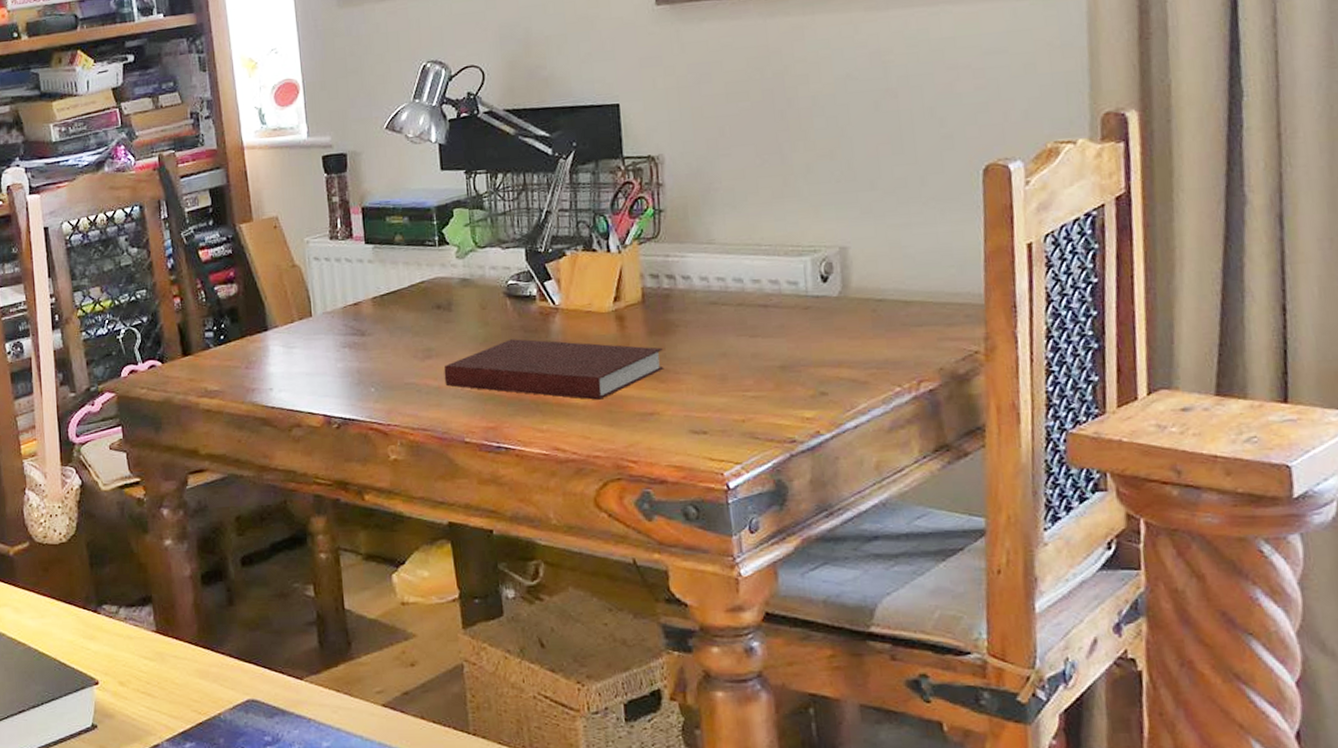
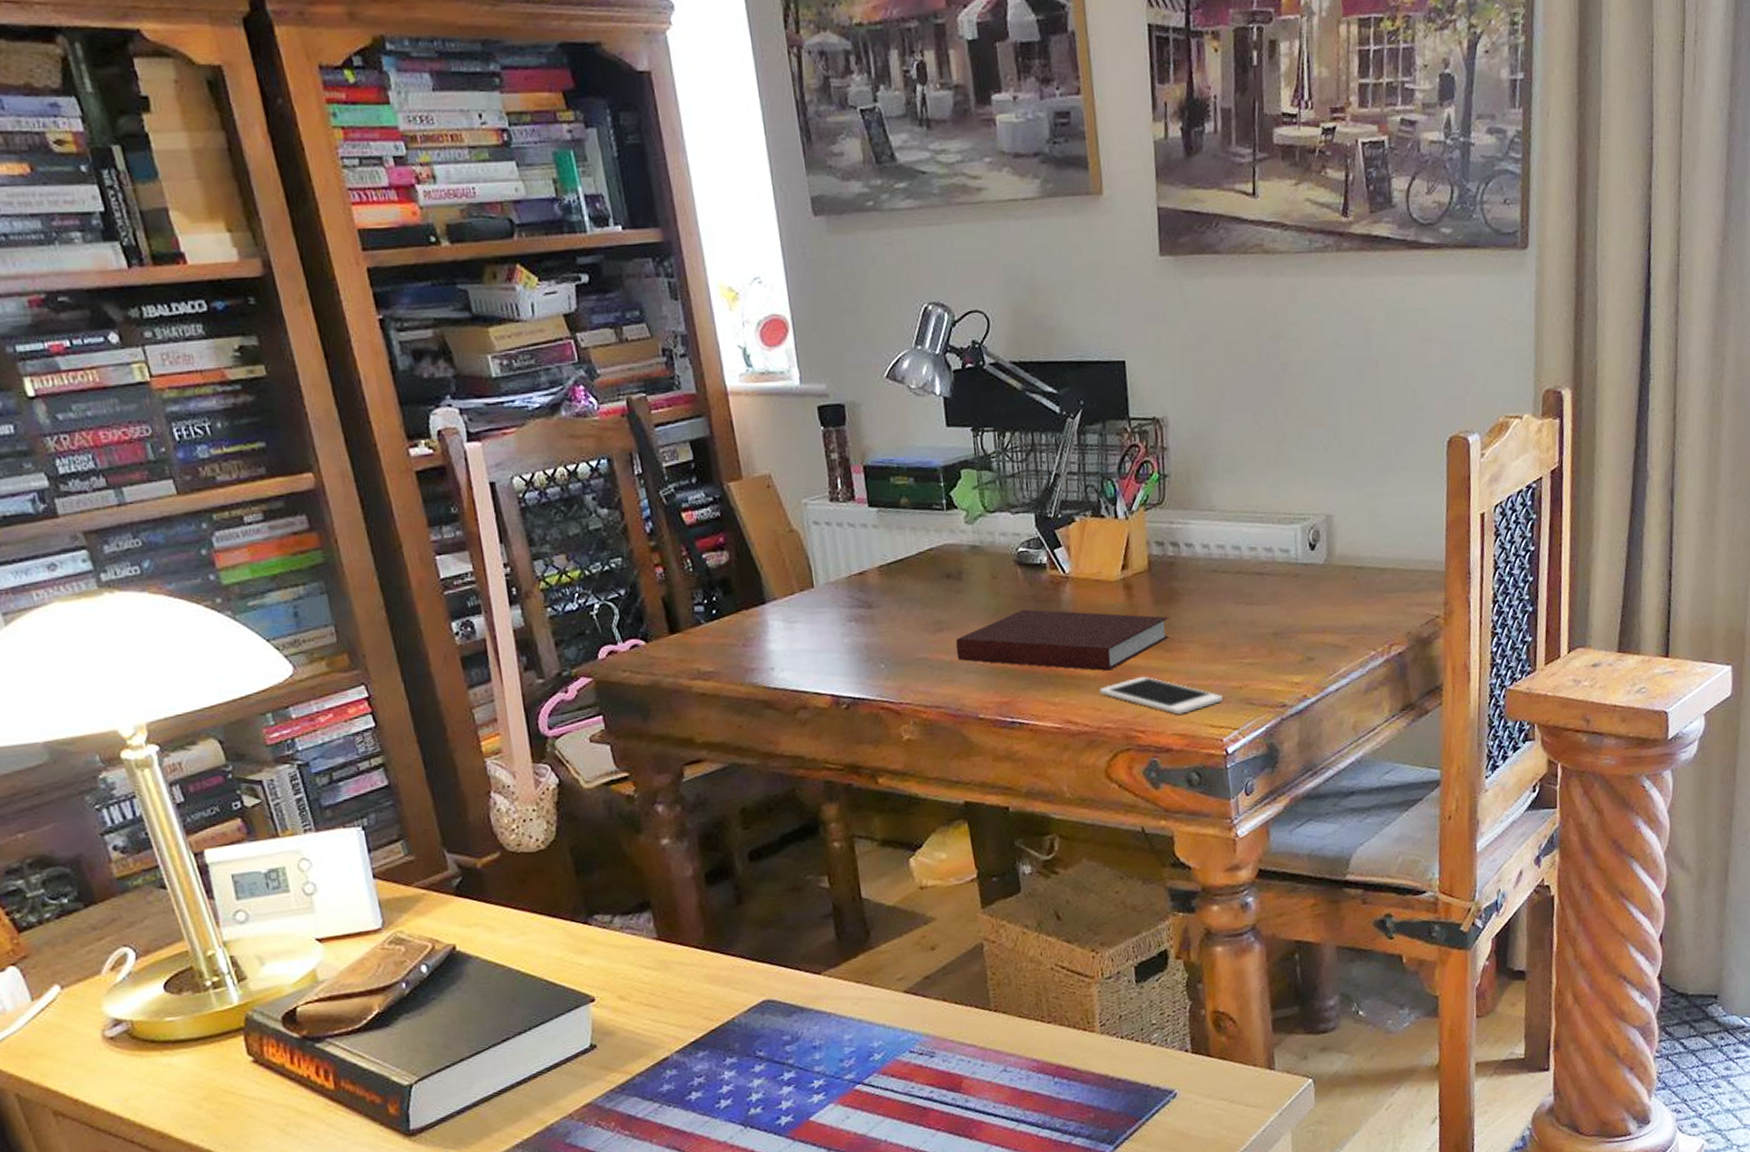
cell phone: none [589,406,724,446] -> present [1100,676,1224,715]

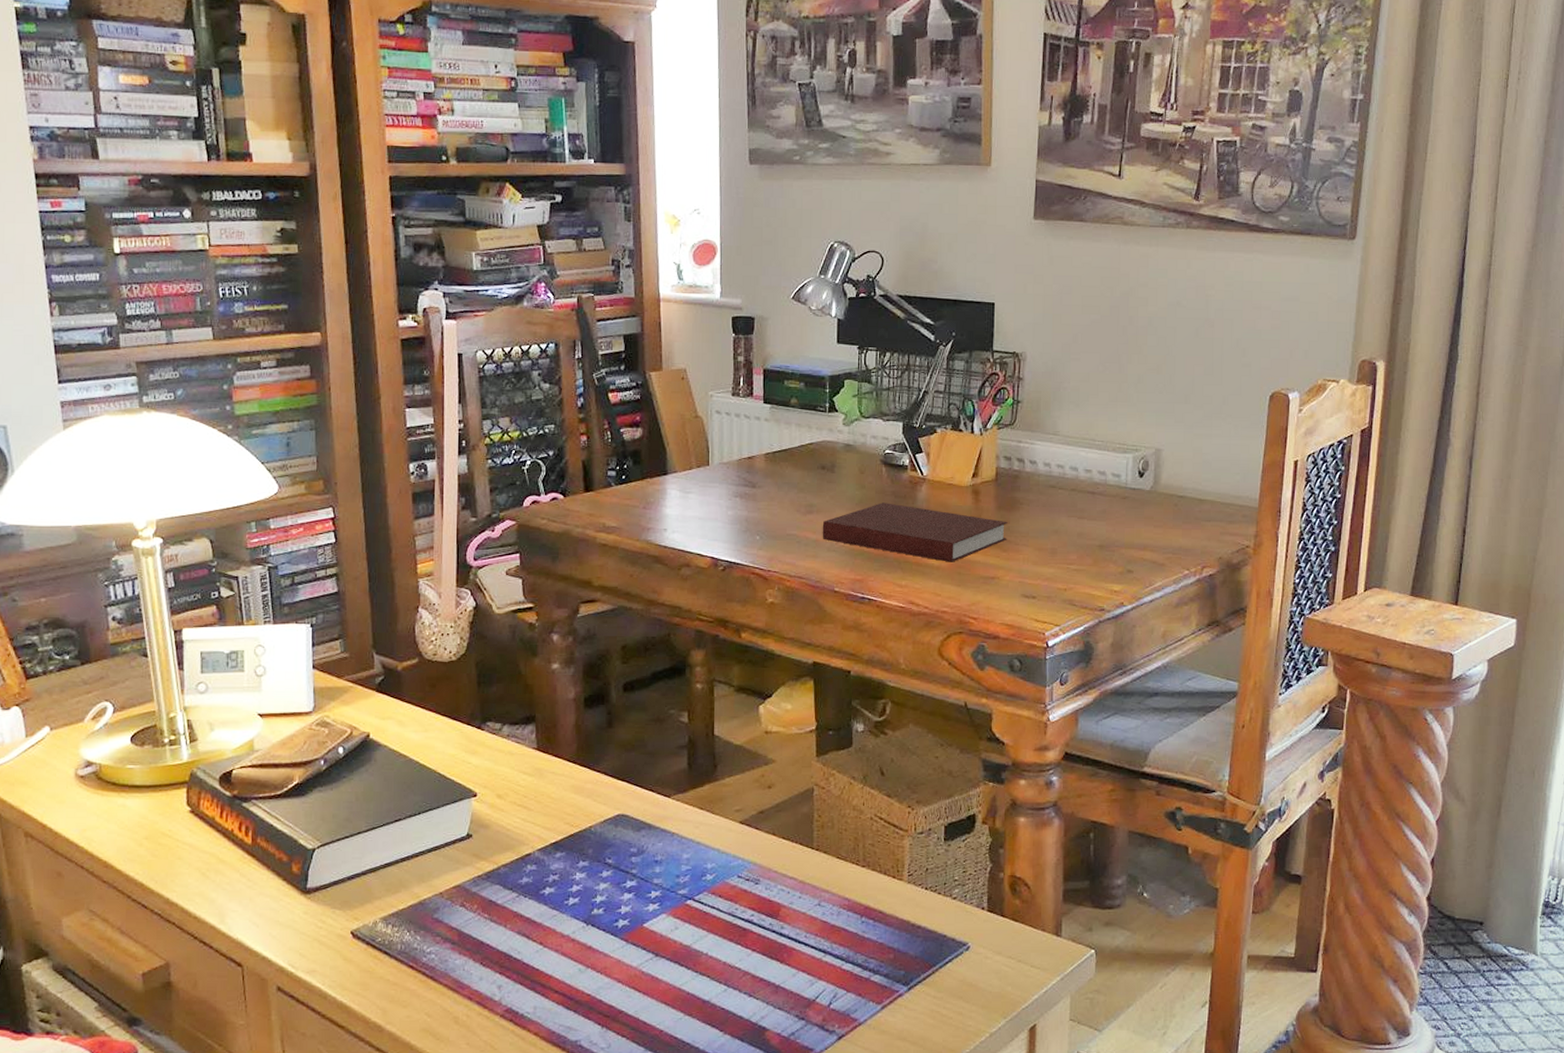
cell phone: present [1100,676,1224,715] -> none [941,570,1050,607]

